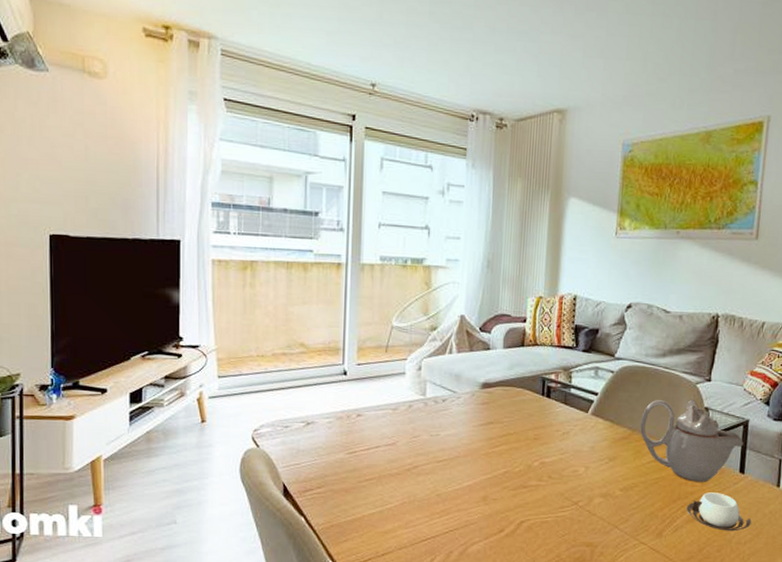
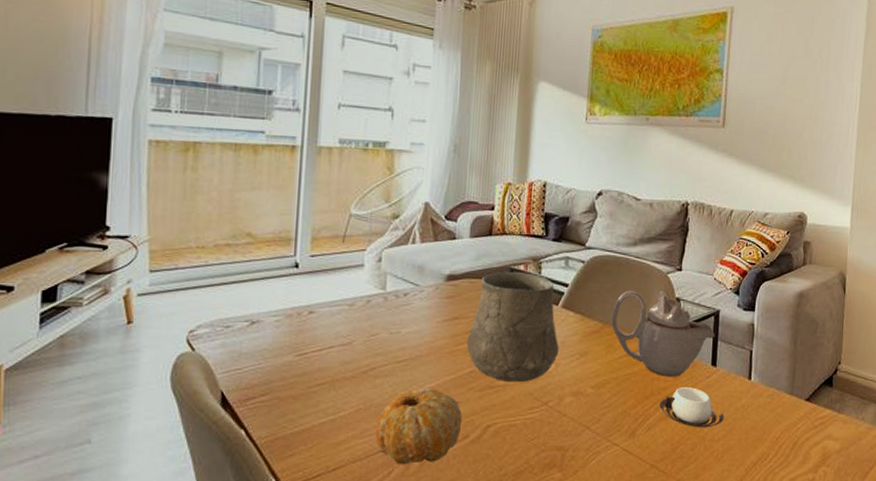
fruit: none [419,486,498,554] -> present [376,389,463,465]
ceramic cup: none [501,380,589,483] -> present [466,272,559,382]

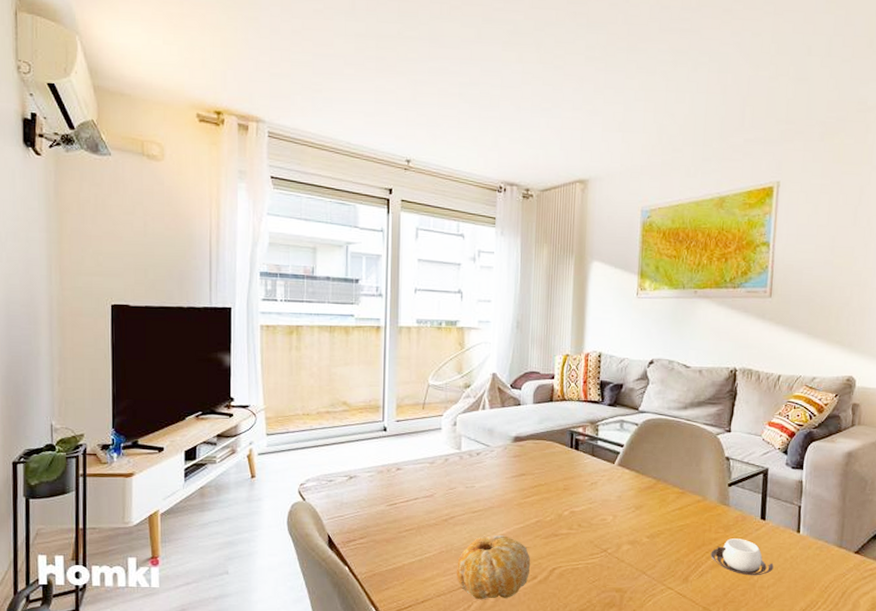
ceramic cup: present [466,272,559,382] -> none [533,434,616,531]
teapot: present [611,289,716,377] -> none [664,449,764,529]

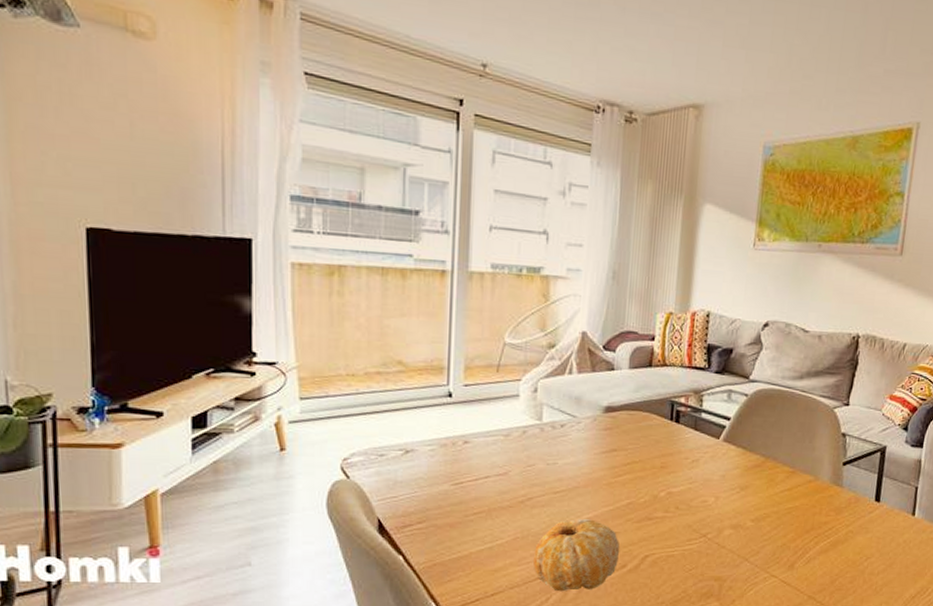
cup: present [711,538,774,576] -> none [819,522,885,562]

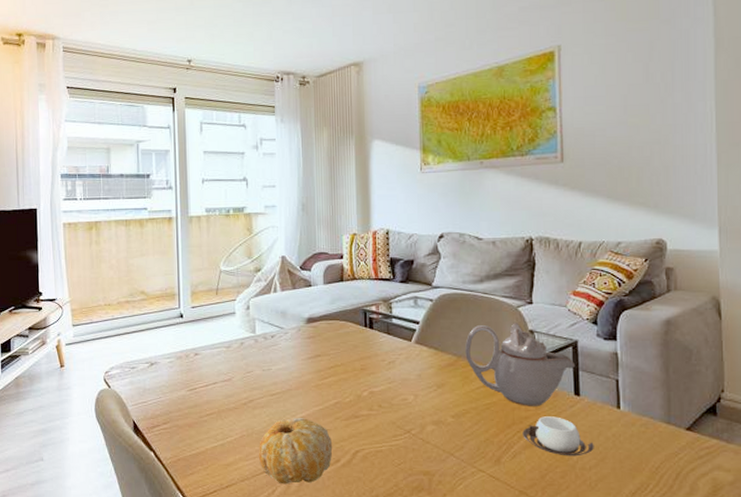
teapot: none [774,424,881,512] -> present [465,323,576,406]
cup: none [819,522,885,562] -> present [523,416,594,457]

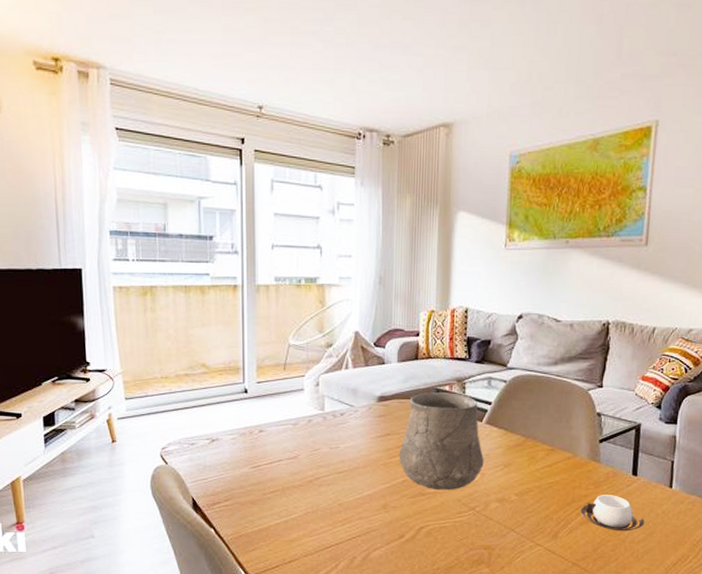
fruit: present [259,418,333,485] -> none [323,495,398,559]
ceramic cup: none [330,313,416,411] -> present [399,392,484,490]
teapot: present [465,323,576,406] -> none [534,405,637,485]

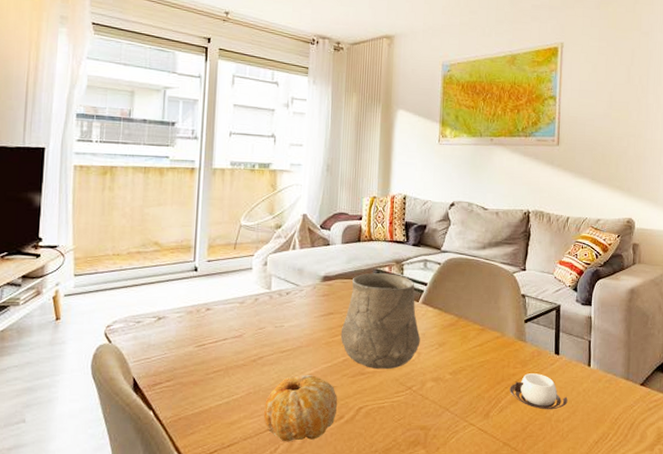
fruit: none [323,495,398,559] -> present [264,375,338,442]

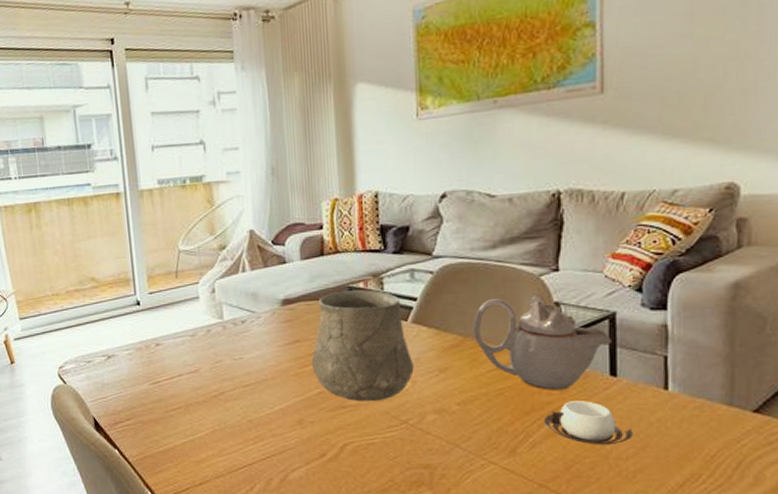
fruit: present [264,375,338,442] -> none [233,410,317,481]
teapot: none [466,287,557,364] -> present [473,294,613,390]

